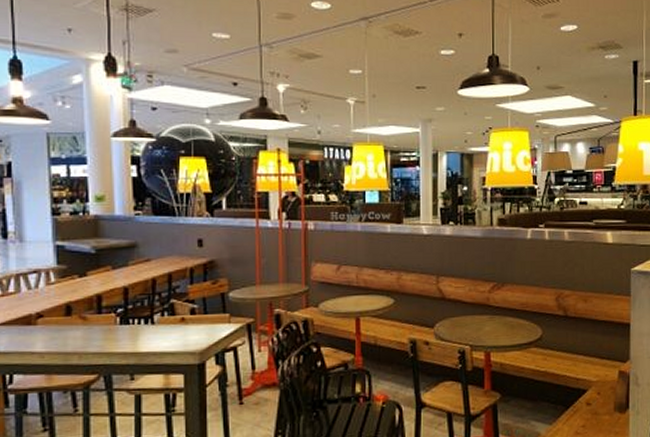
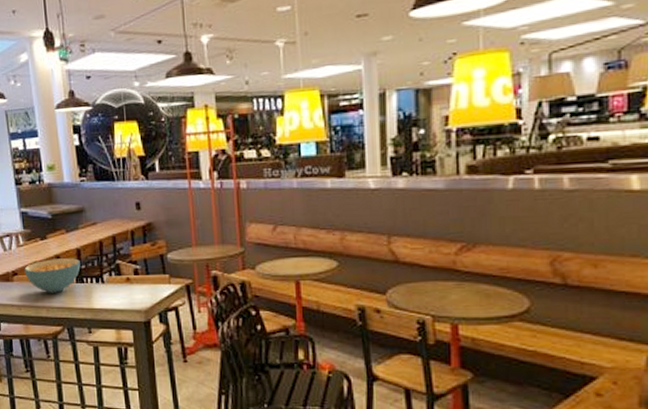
cereal bowl: none [53,297,127,337] -> present [24,258,81,293]

